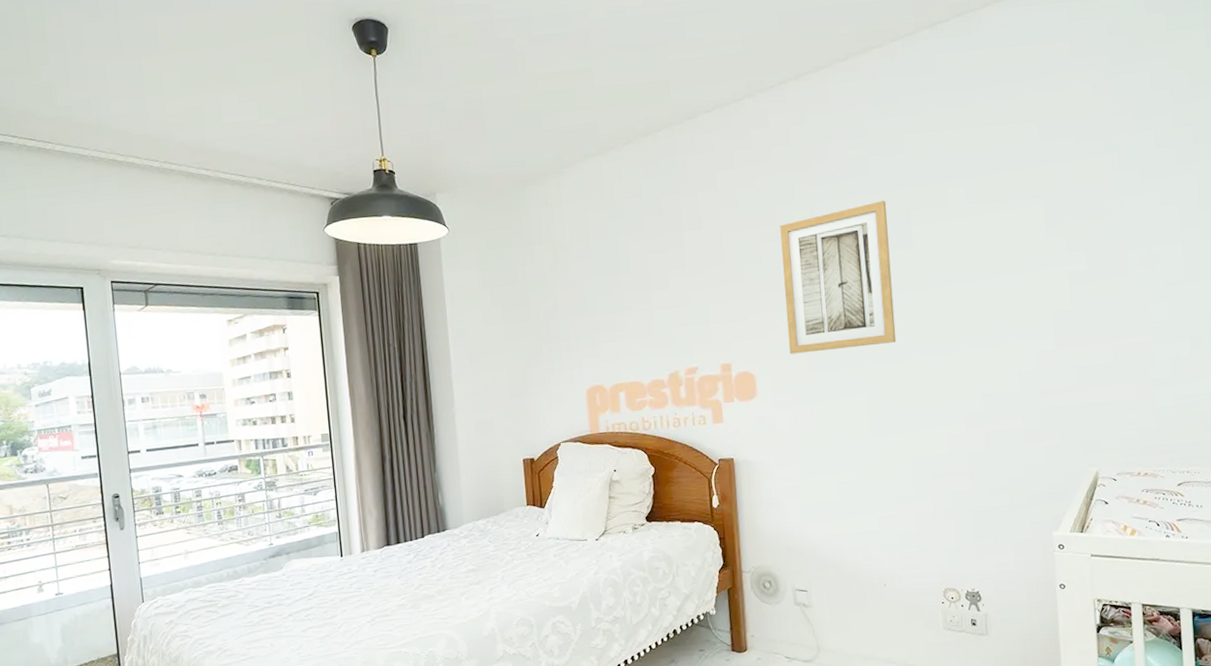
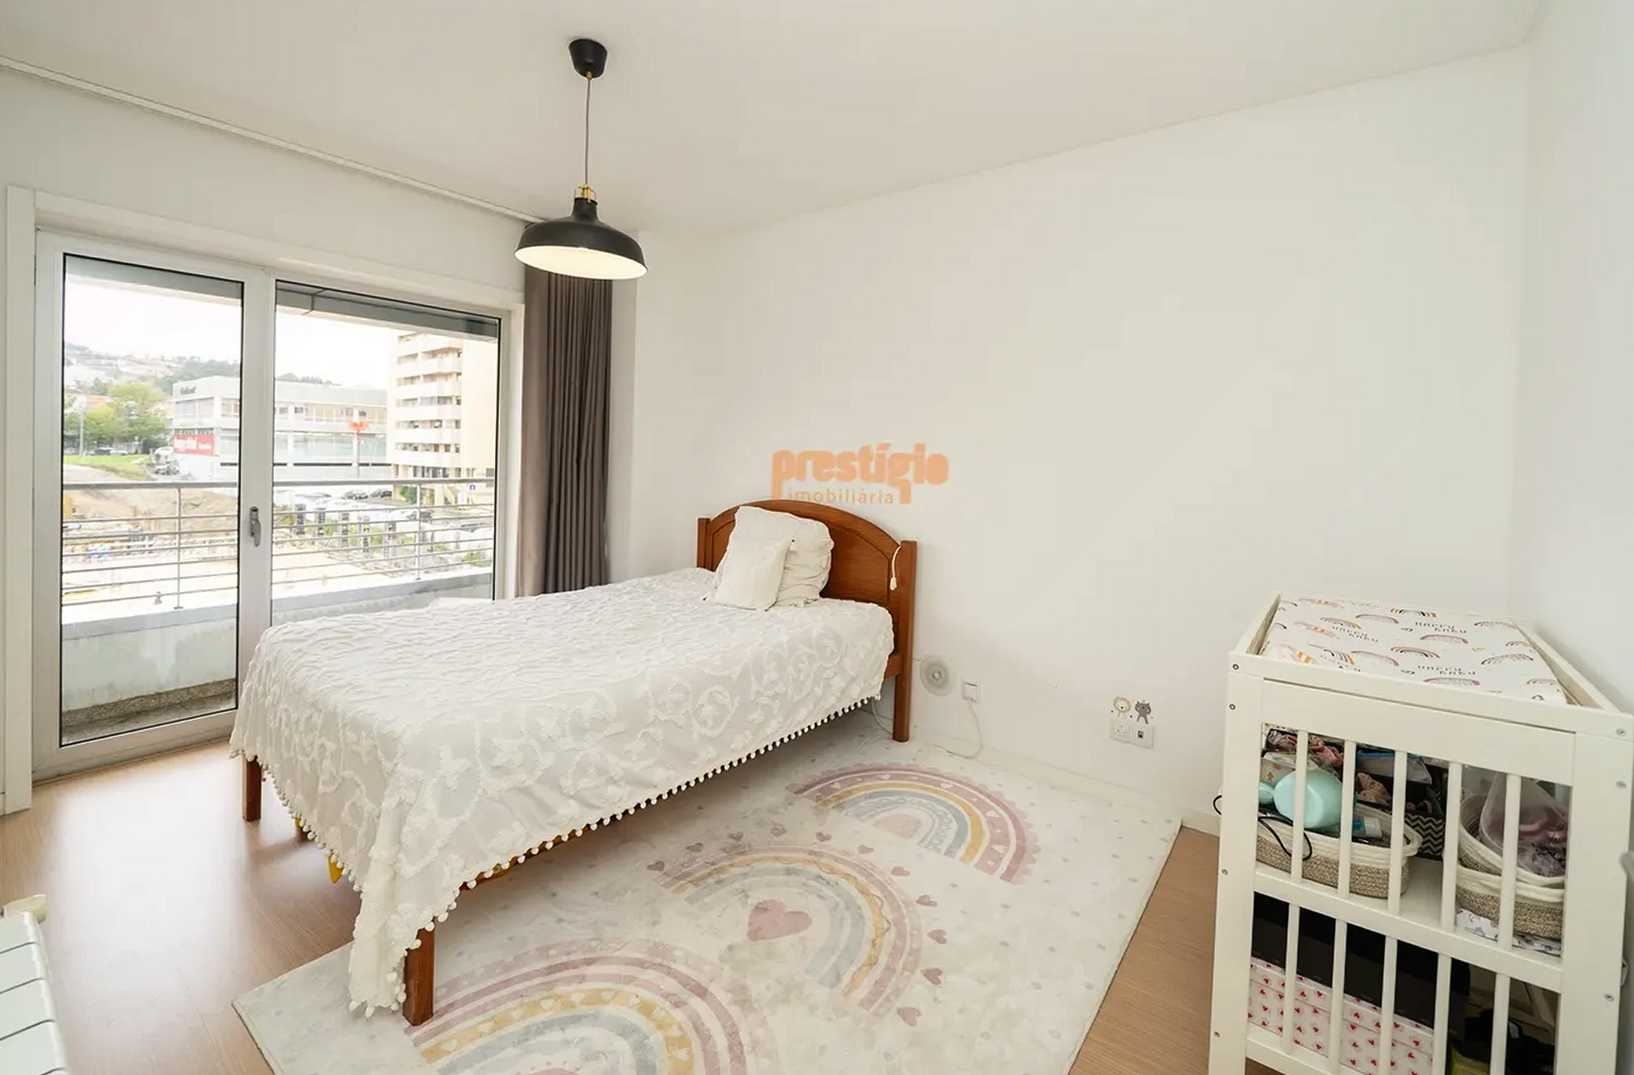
wall art: present [780,200,897,354] -> none [986,296,1101,442]

